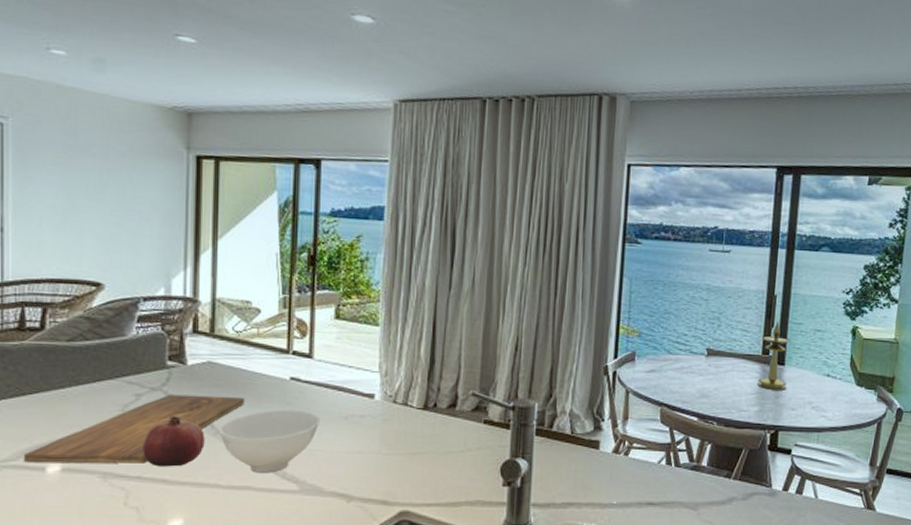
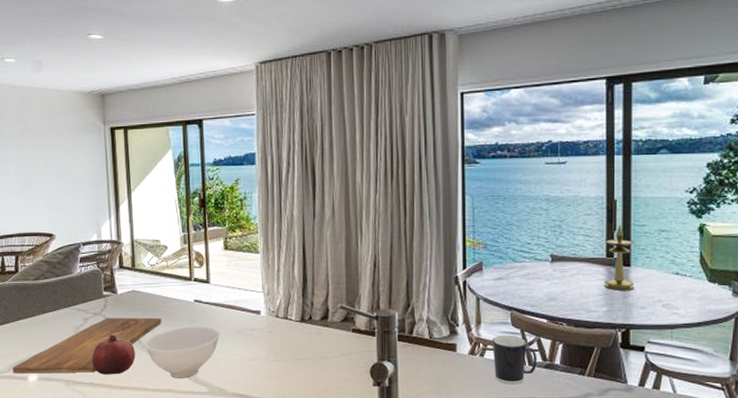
mug: none [638,432,685,487] -> present [492,335,538,384]

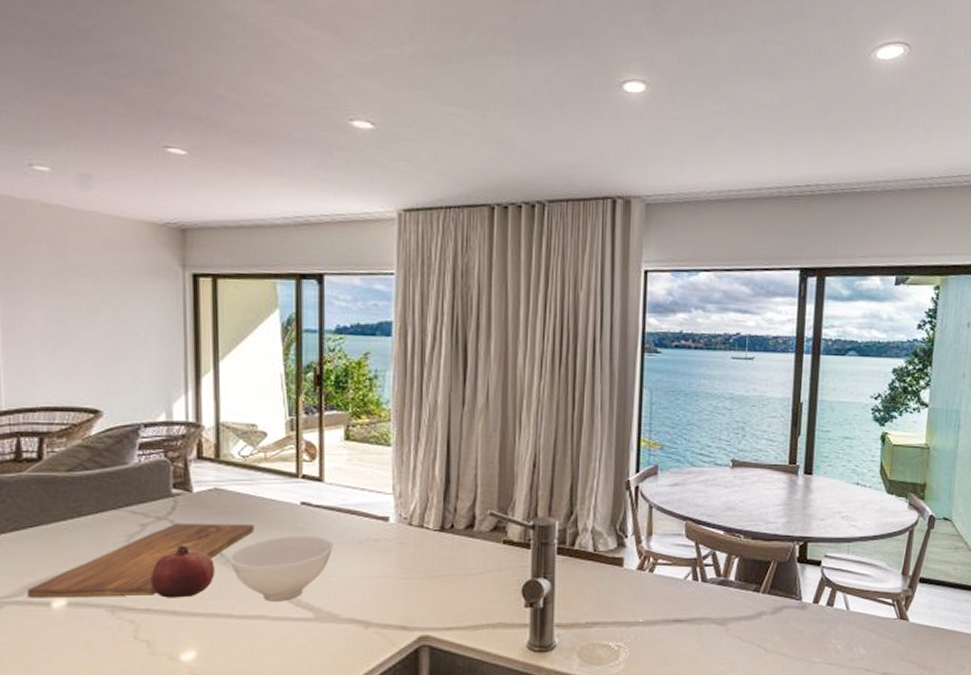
mug: present [492,335,538,384] -> none [663,548,712,603]
candlestick: present [604,224,635,290] -> none [785,429,819,500]

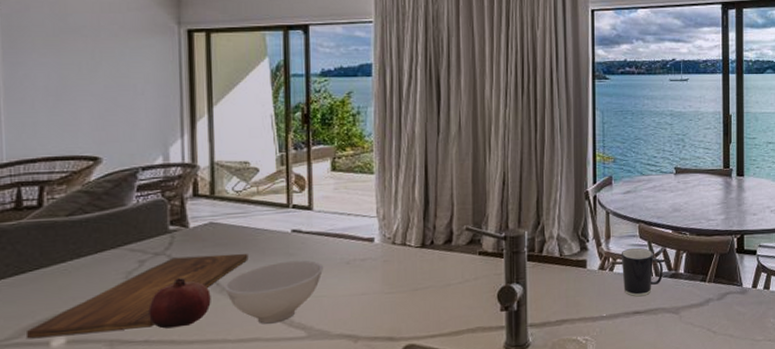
mug: none [663,548,712,603] -> present [621,247,664,297]

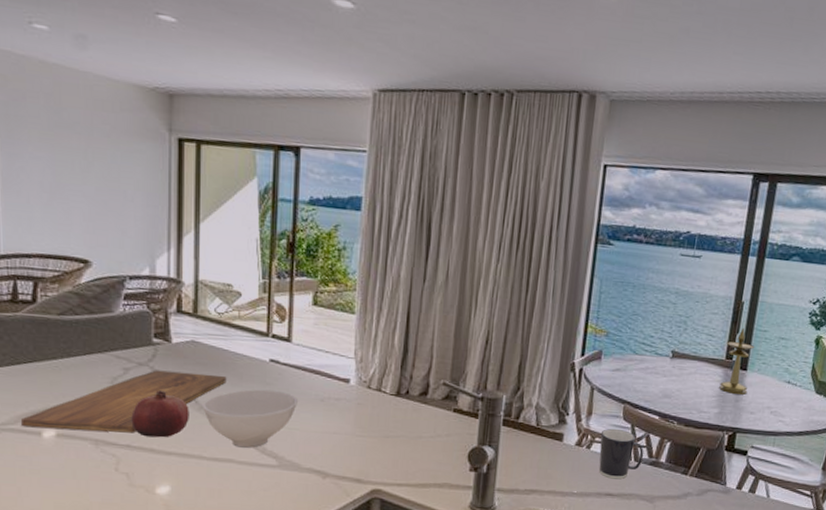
candlestick: none [722,137,748,199] -> present [719,327,755,395]

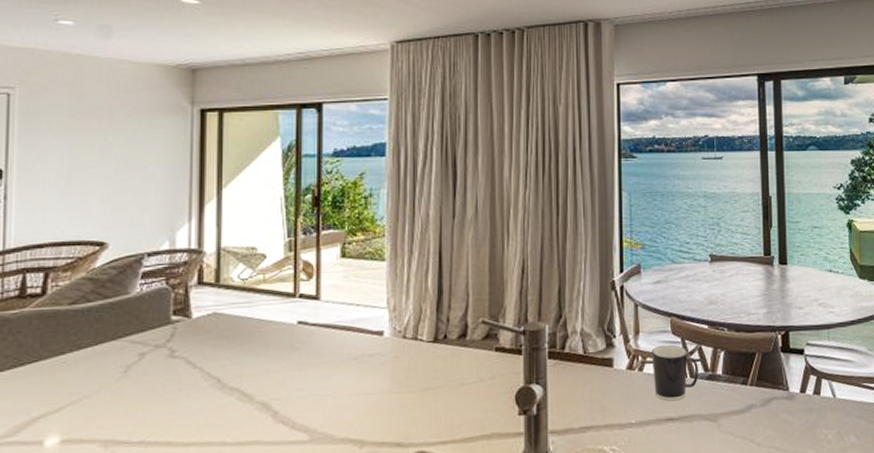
cutting board: present [20,370,227,433] -> none [20,346,252,438]
fruit: present [131,389,189,438] -> none [146,372,211,429]
bowl: present [201,389,298,448] -> none [224,354,329,426]
candlestick: present [719,327,755,395] -> none [762,221,792,291]

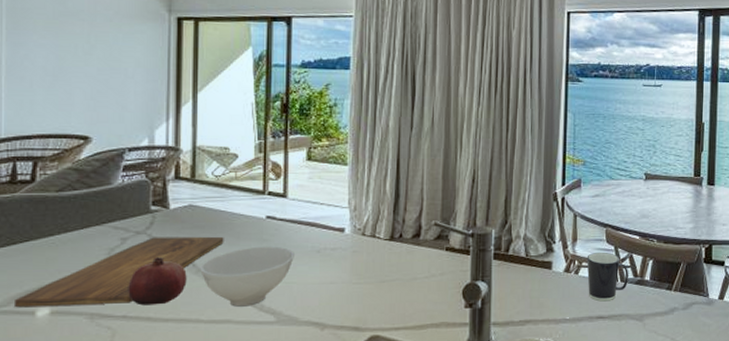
cutting board: none [20,346,252,438] -> present [13,236,224,308]
fruit: none [146,372,211,429] -> present [128,256,187,306]
bowl: none [224,354,329,426] -> present [199,246,294,307]

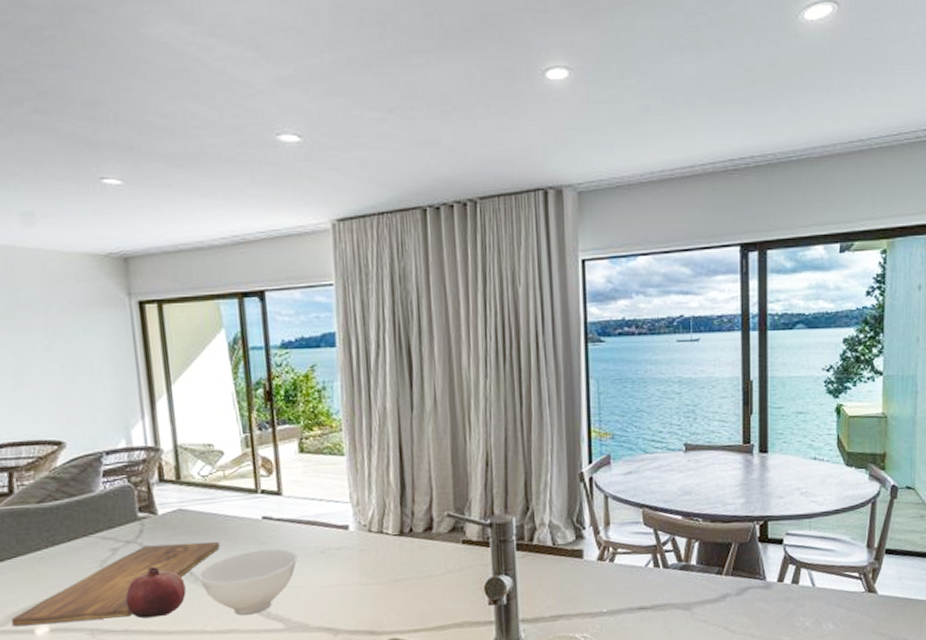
mug: present [586,252,629,302] -> none [622,535,672,591]

